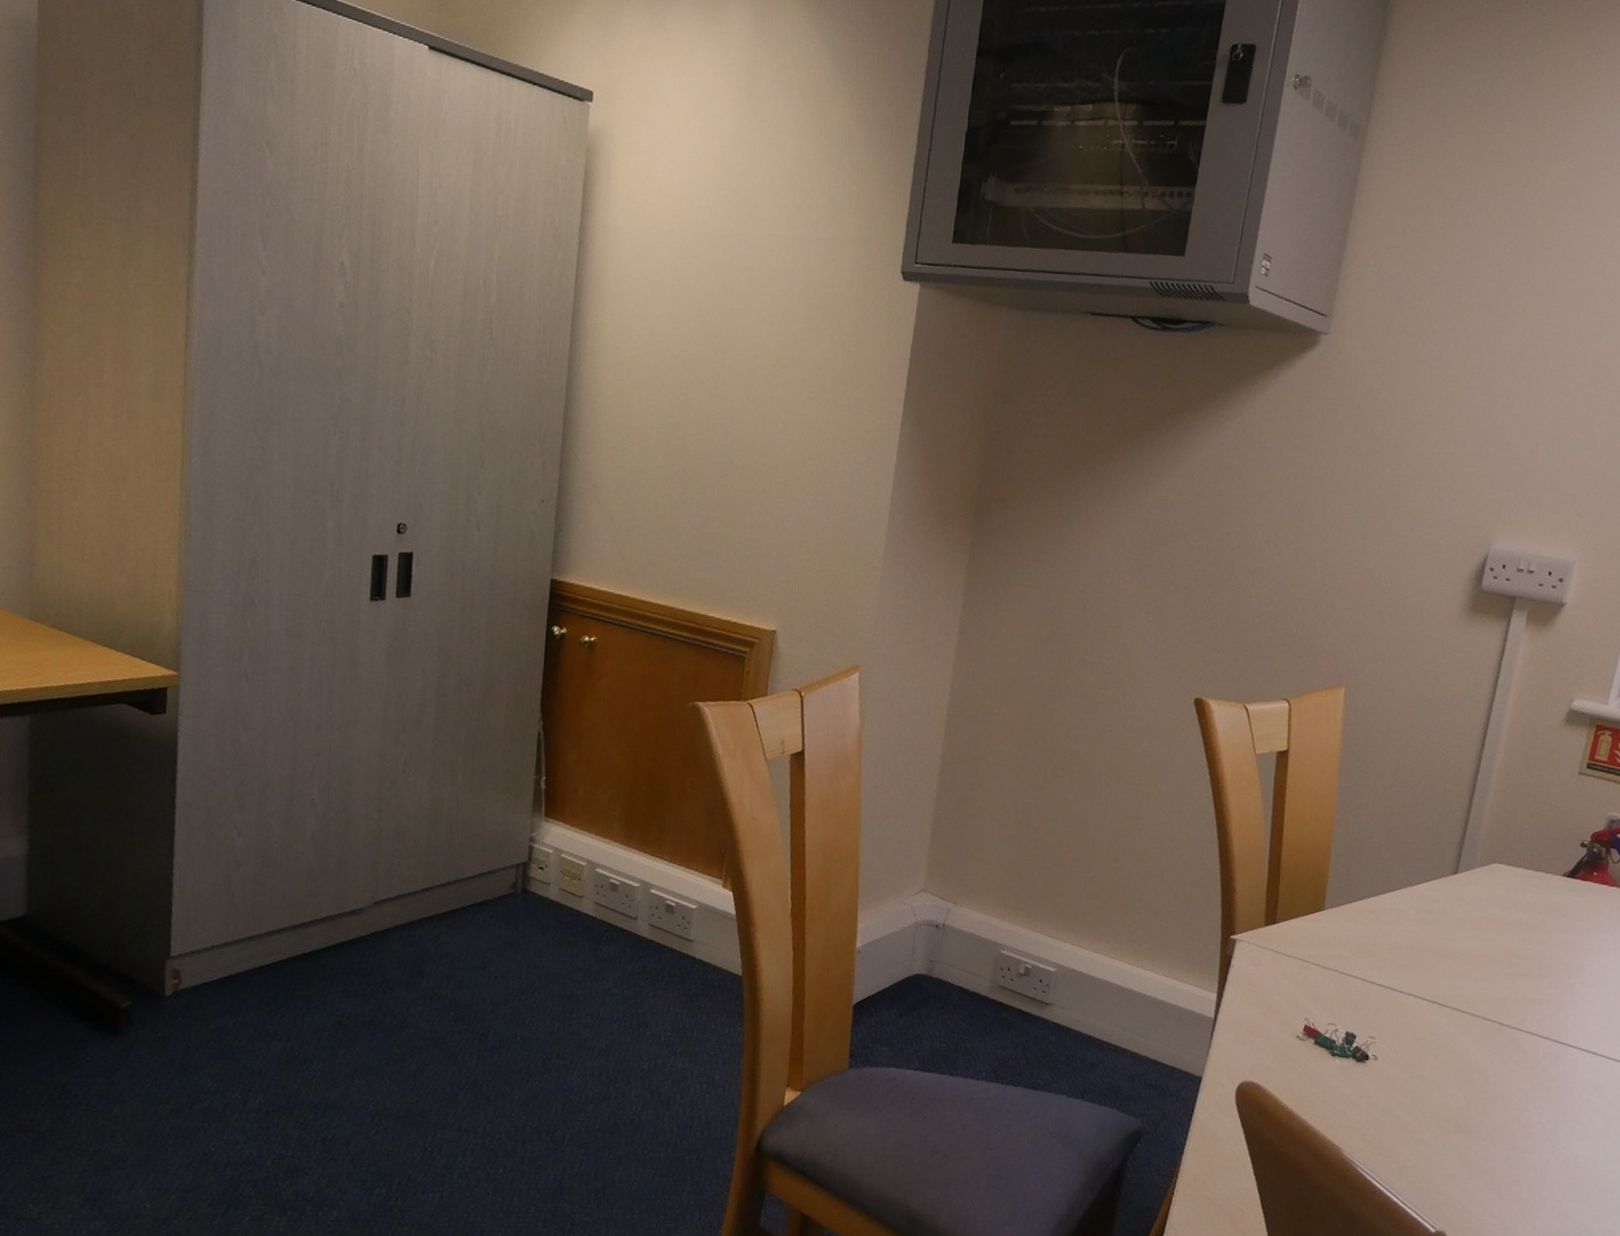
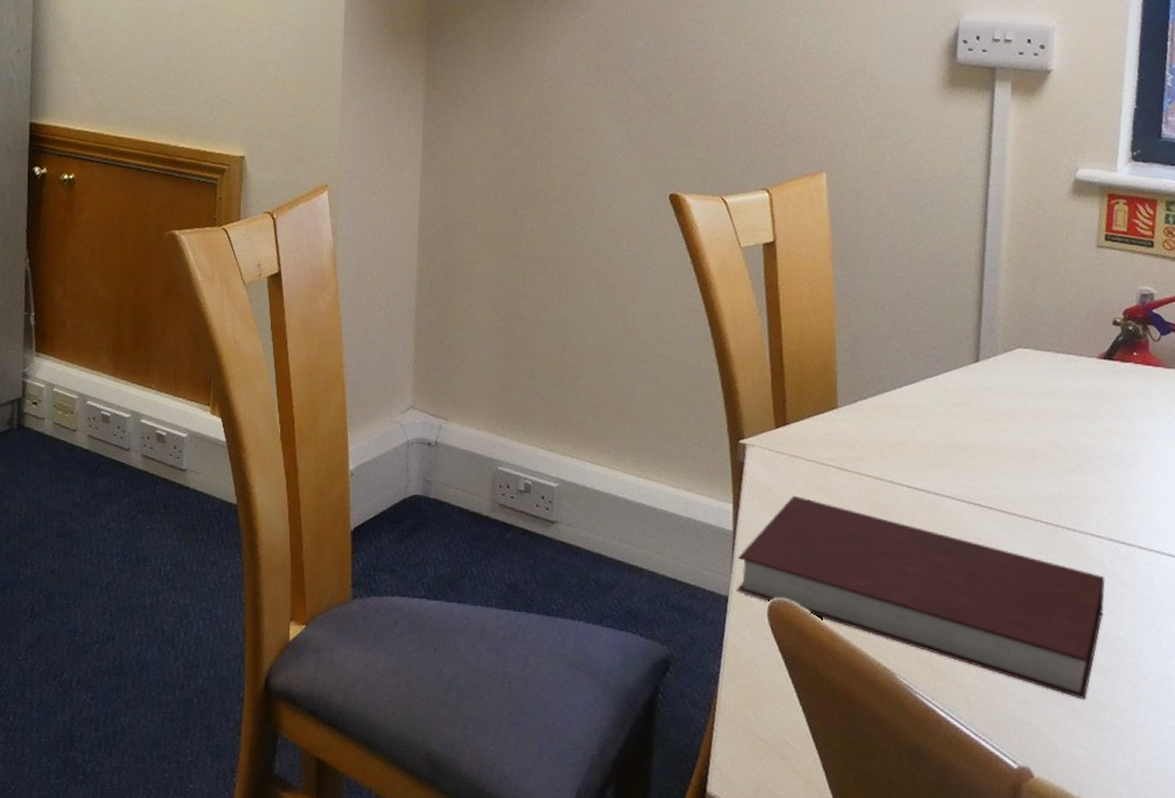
notebook: none [1210,988,1536,1175] -> present [736,495,1106,700]

